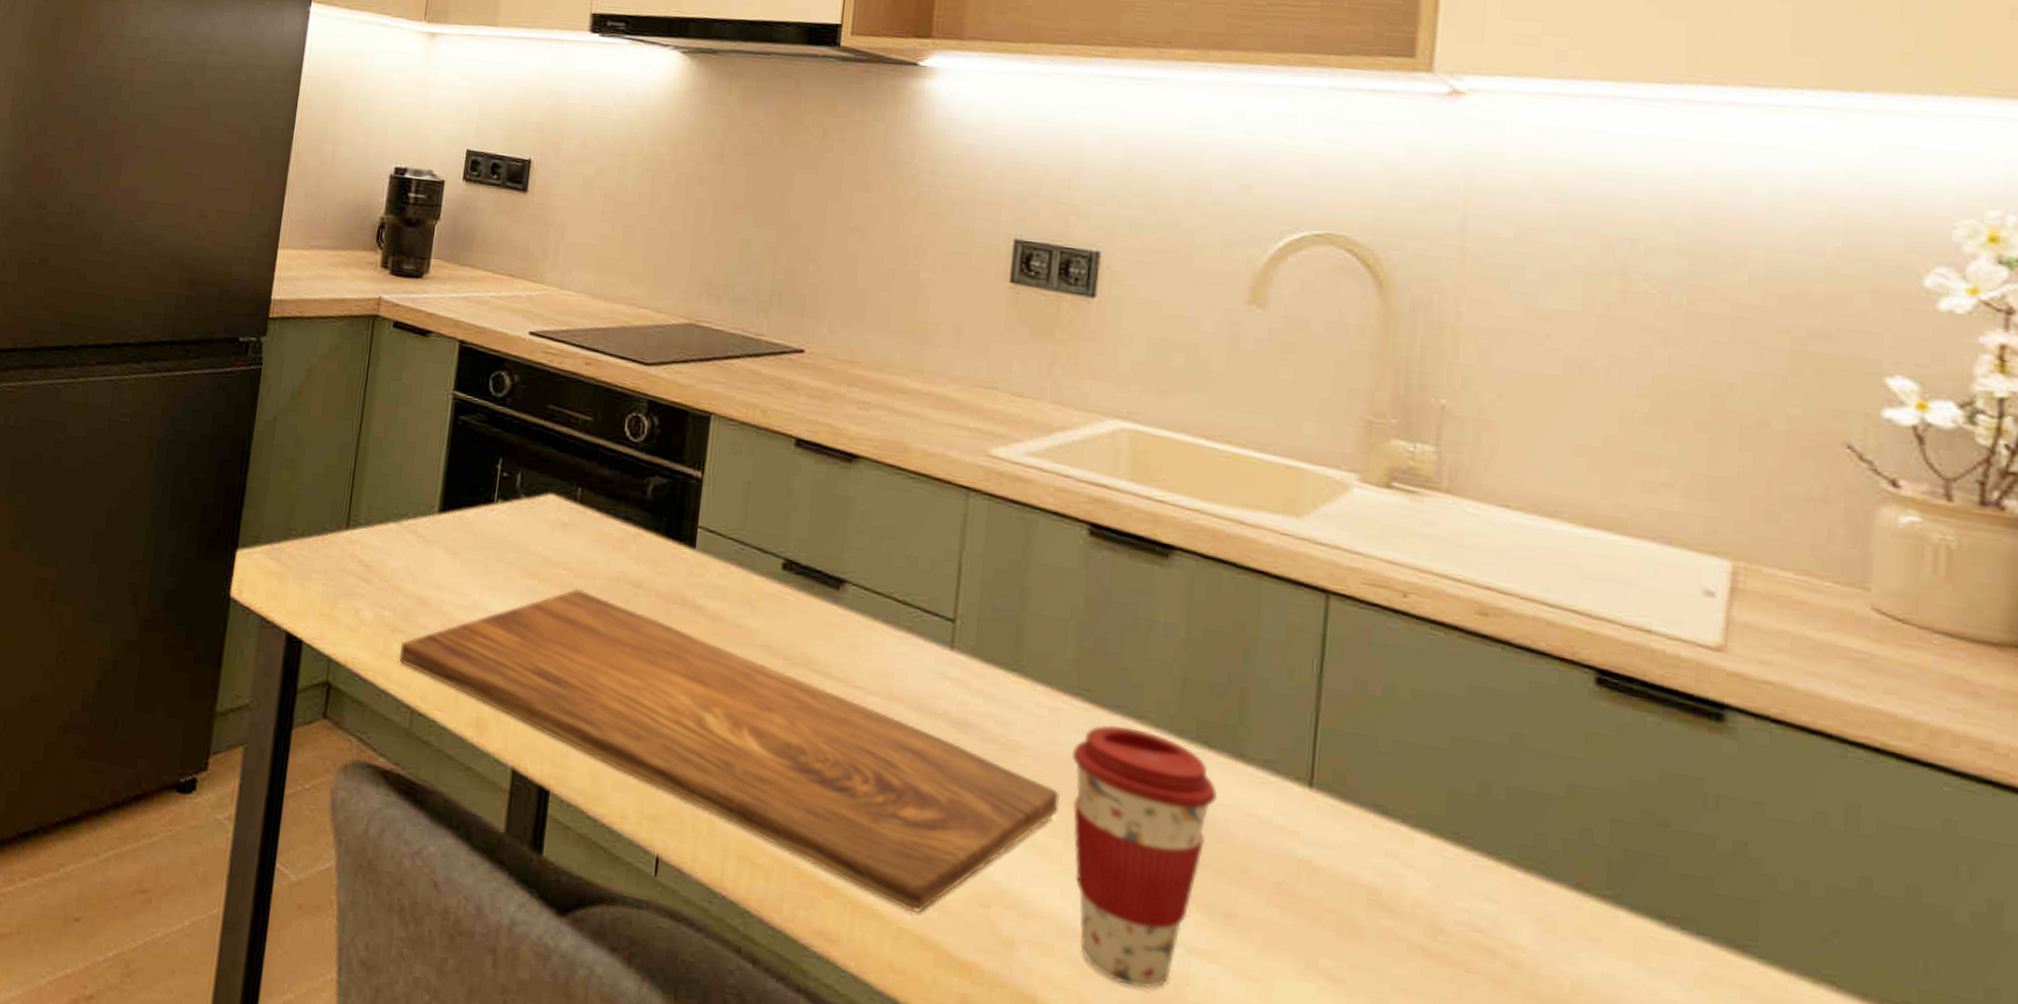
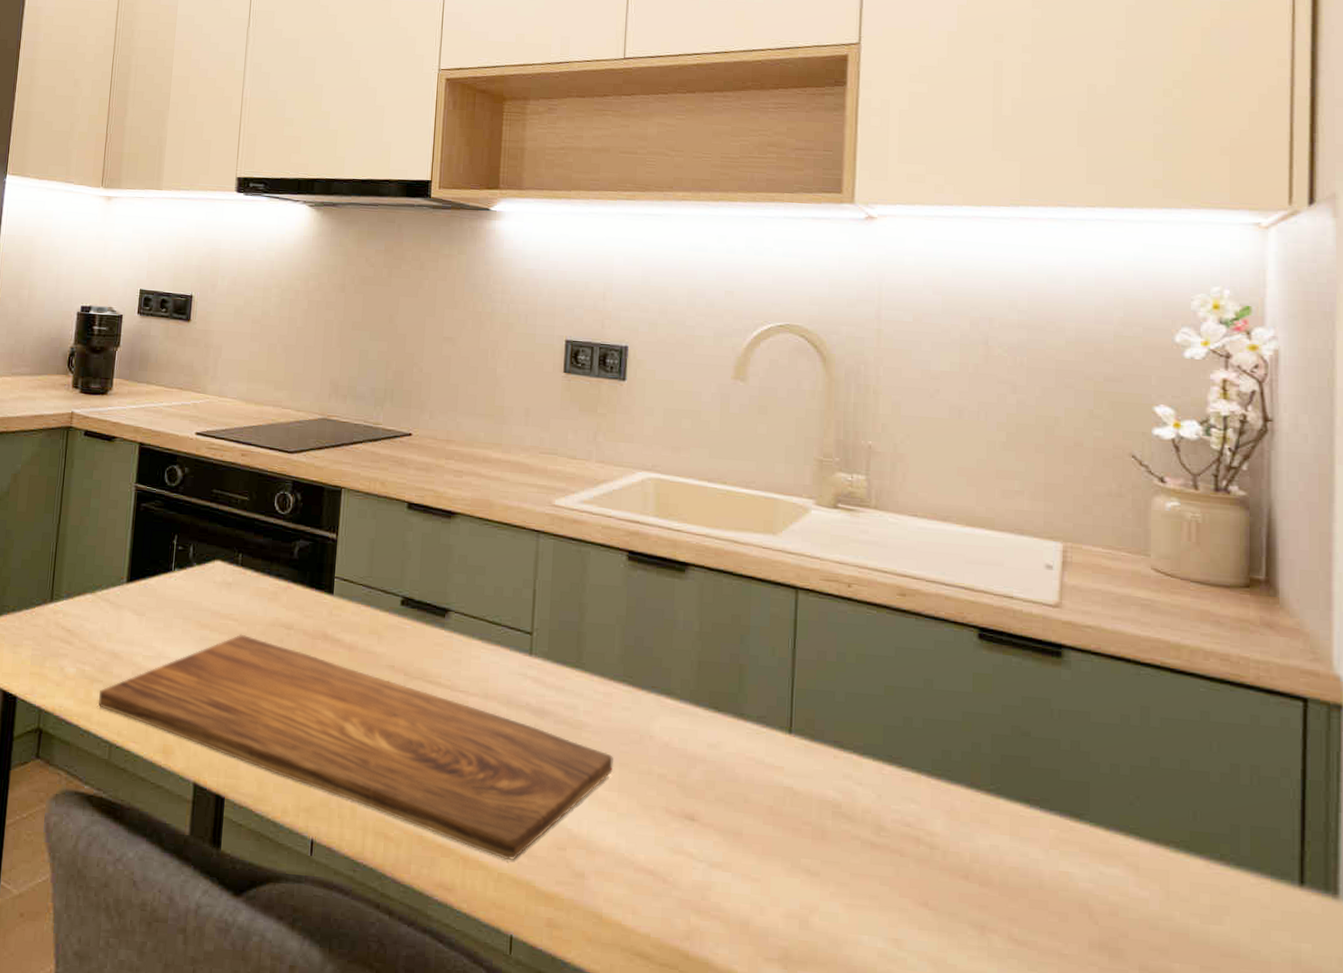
coffee cup: present [1072,724,1218,990] -> none [622,701,726,898]

